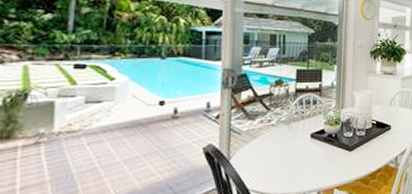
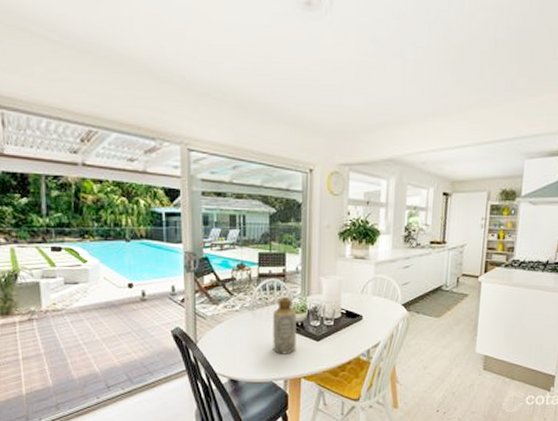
bottle: none [307,111,331,166] -> present [273,297,297,354]

